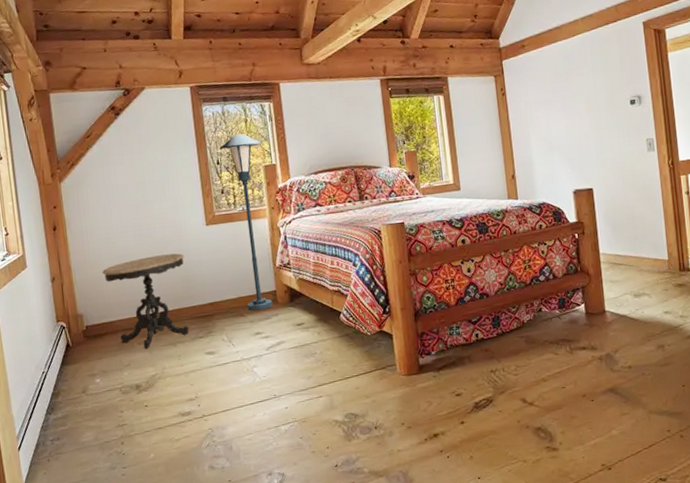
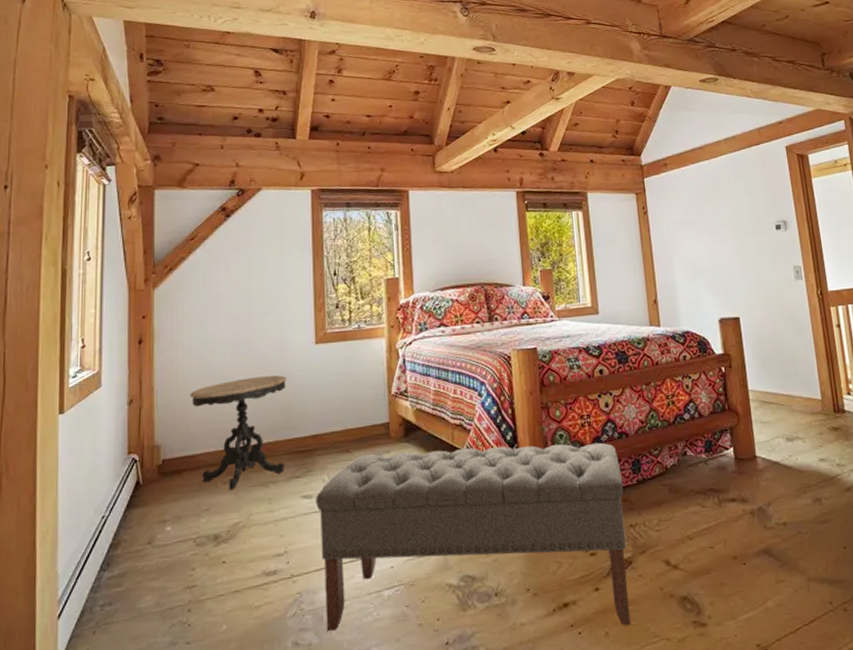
bench: none [217,302,492,458] -> present [316,442,631,632]
floor lamp: present [220,134,273,311] -> none [338,243,385,446]

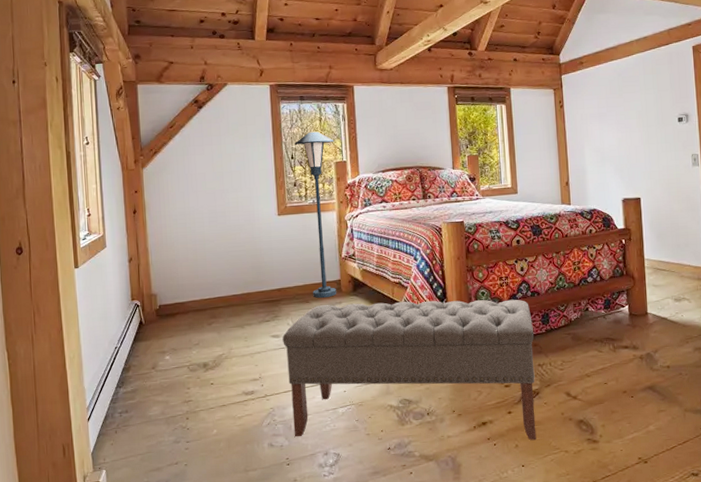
side table: present [189,375,287,489] -> none [177,240,257,329]
floor lamp: none [338,243,385,446] -> present [295,131,337,298]

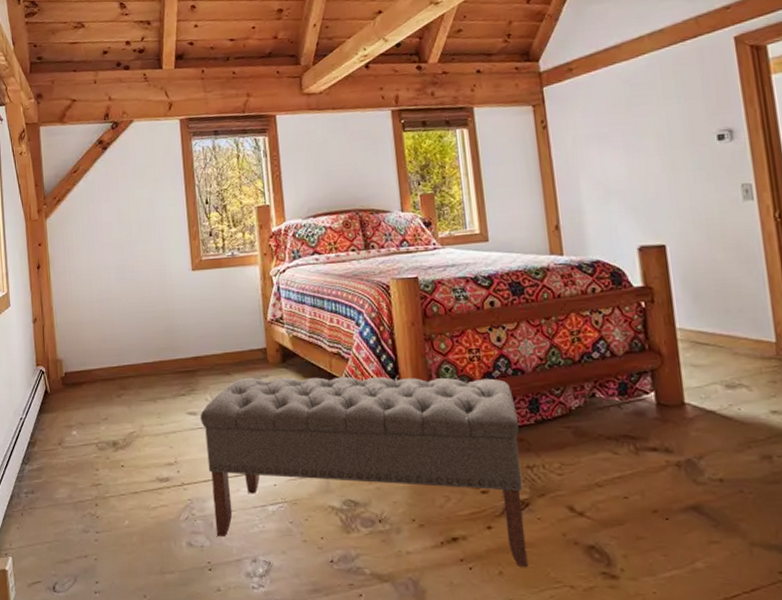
floor lamp: present [295,131,337,298] -> none [209,171,263,369]

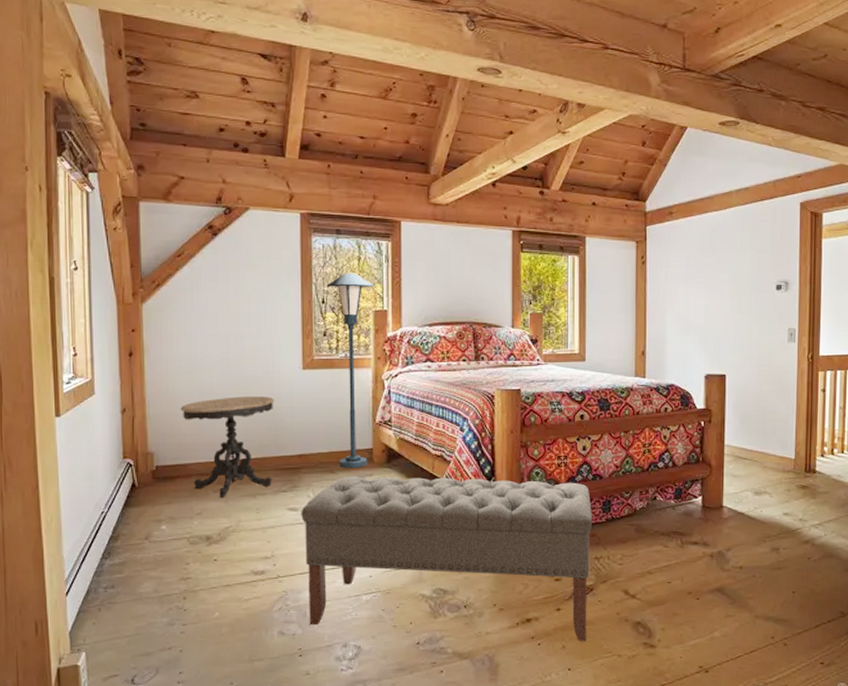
side table: none [83,300,171,402] -> present [180,396,274,497]
floor lamp: none [209,171,263,369] -> present [327,273,374,468]

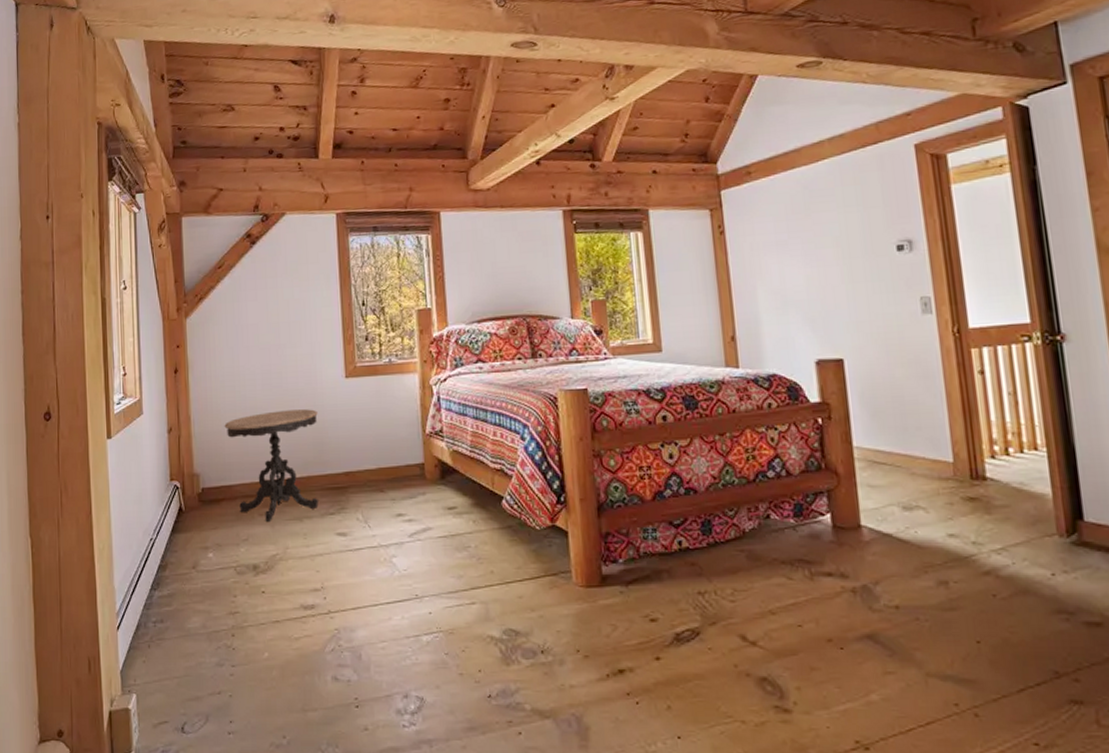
bench: present [301,476,592,641] -> none [350,495,698,700]
floor lamp: present [327,273,374,468] -> none [366,270,420,486]

